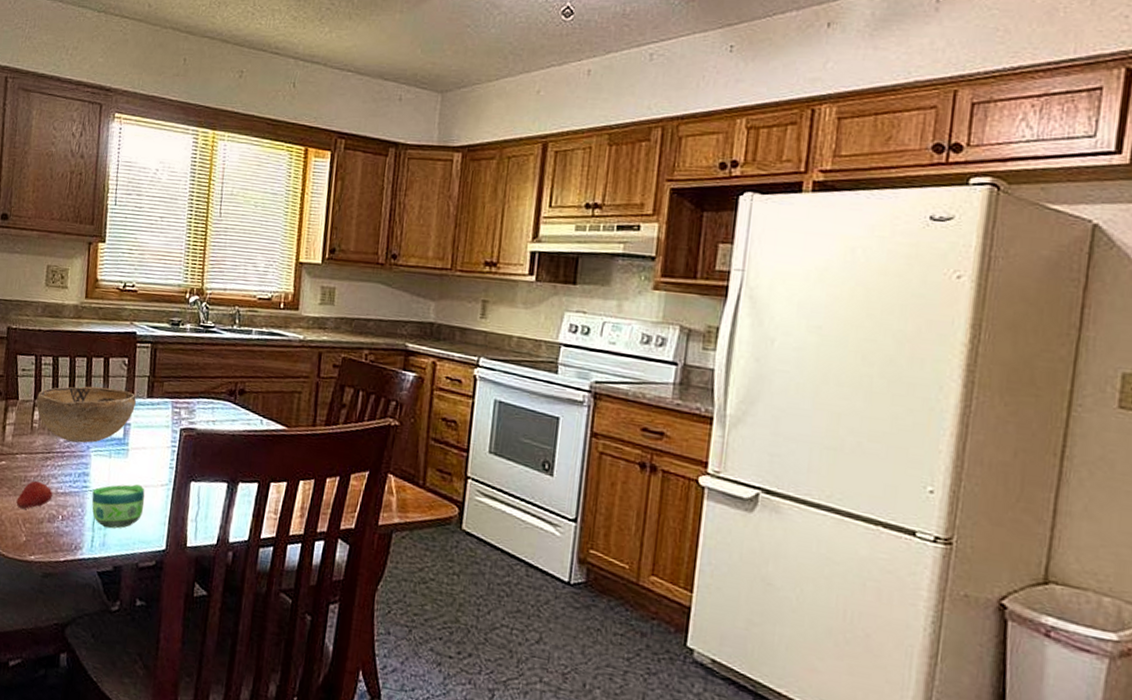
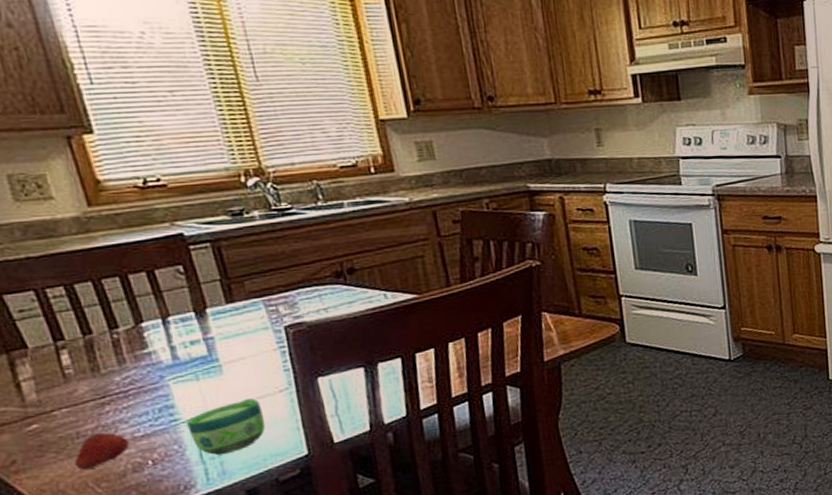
decorative bowl: present [36,386,136,443] -> none [57,302,214,378]

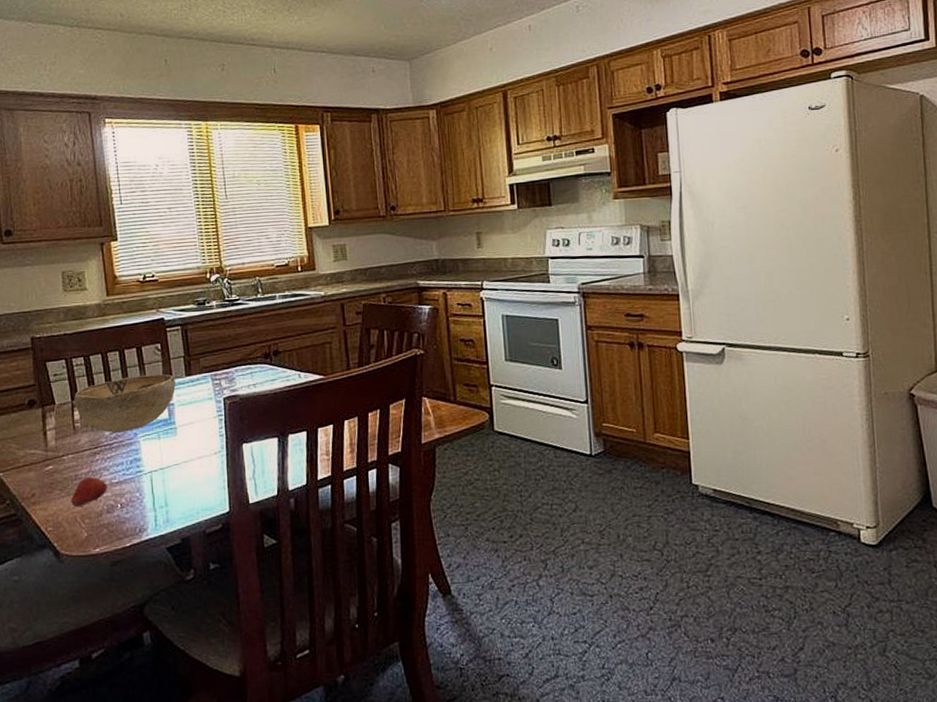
decorative bowl: none [57,302,214,378] -> present [74,374,176,434]
cup: present [186,398,266,456] -> none [147,458,202,505]

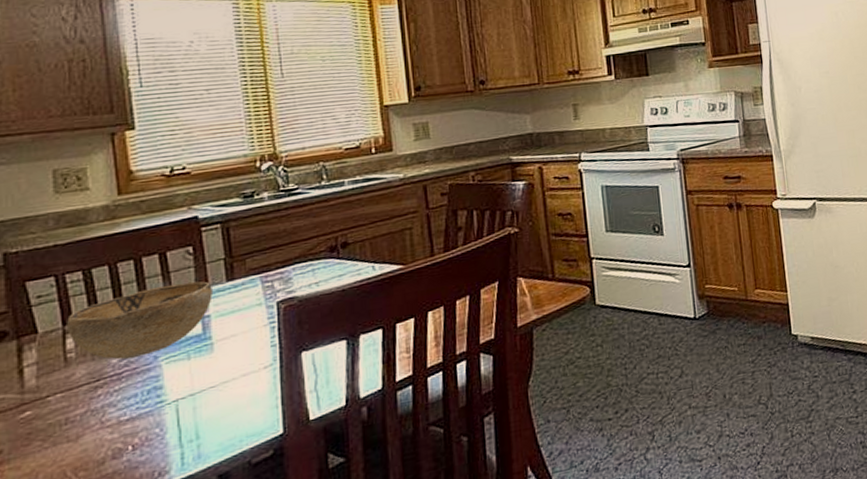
fruit: present [71,477,108,506] -> none [58,417,114,458]

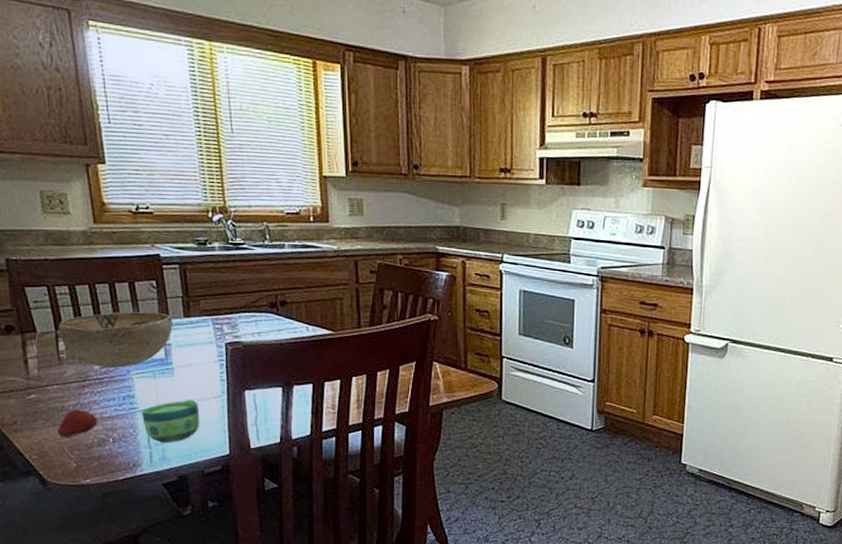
fruit: none [58,417,114,458] -> present [57,409,98,437]
cup: none [172,376,247,438] -> present [142,400,200,443]

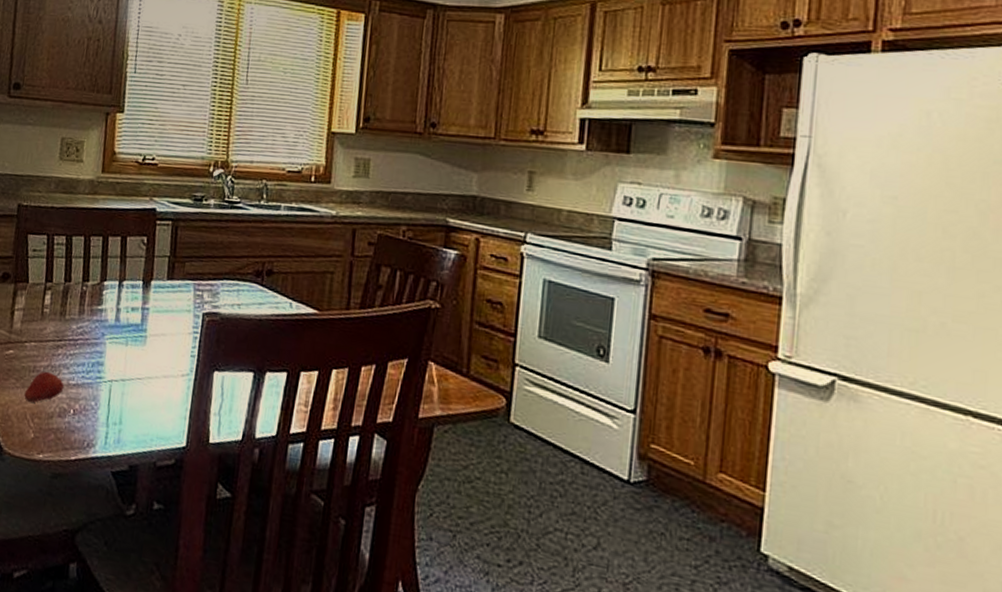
decorative bowl: present [58,311,173,369] -> none [47,267,155,330]
cup: present [142,400,200,443] -> none [106,374,164,424]

